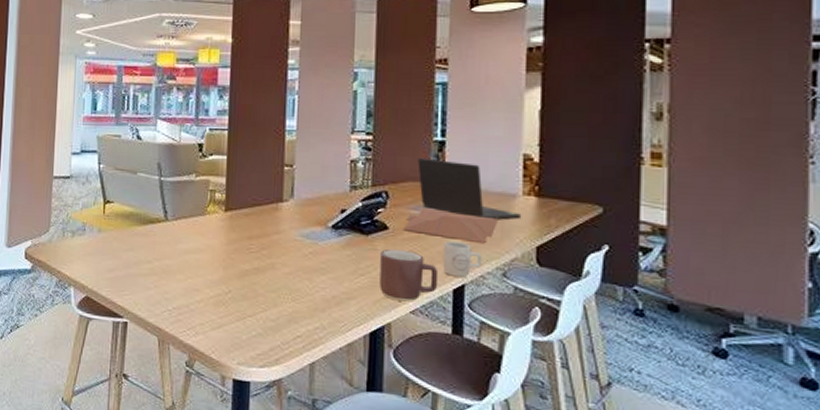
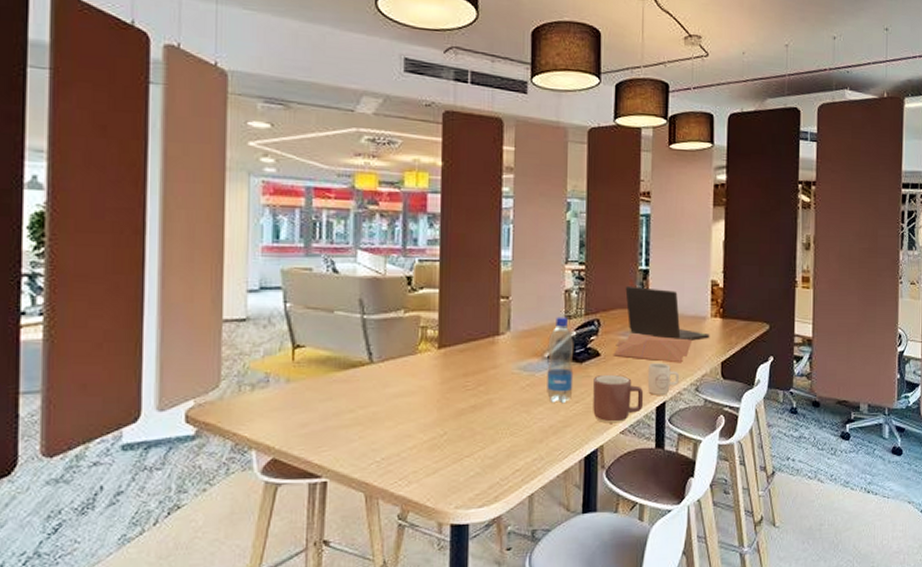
bottle: none [330,187,360,275] -> present [547,317,574,404]

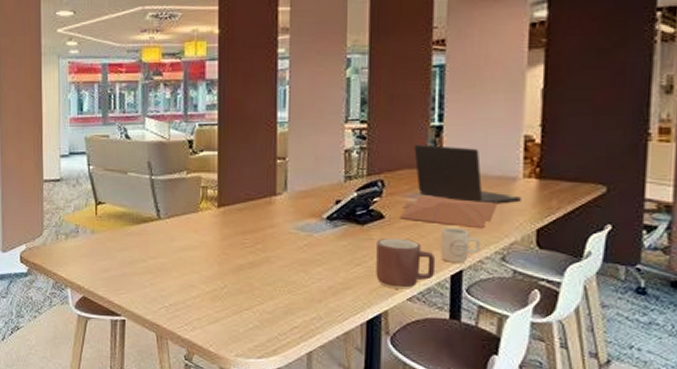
bottle: present [547,317,574,404] -> none [325,177,355,266]

